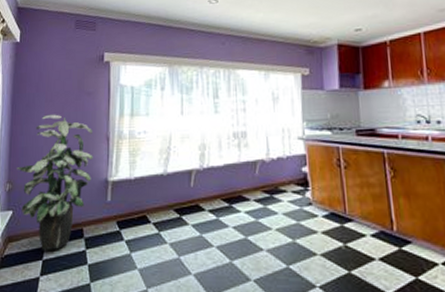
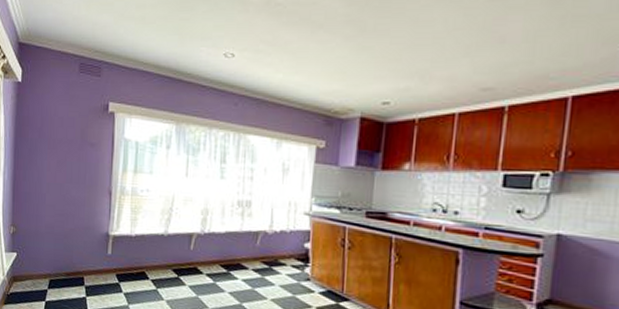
indoor plant: present [17,114,93,250] -> none [20,162,95,294]

